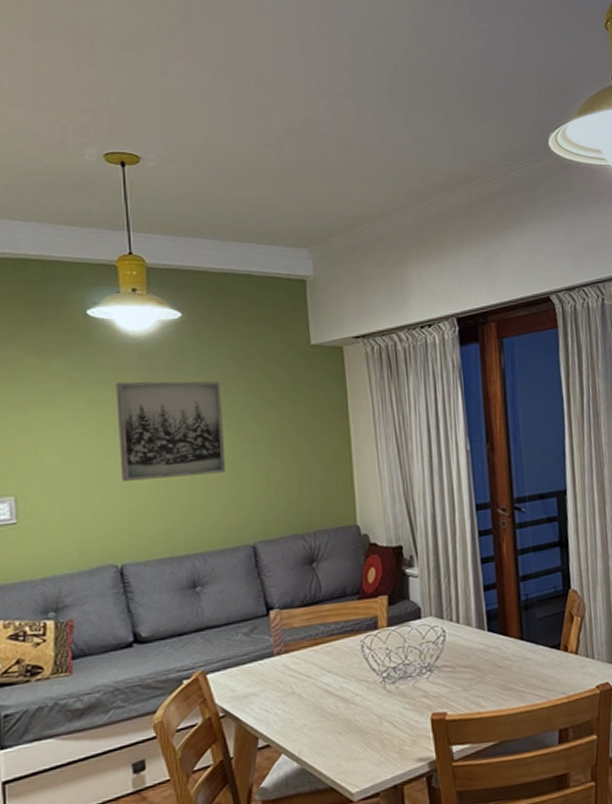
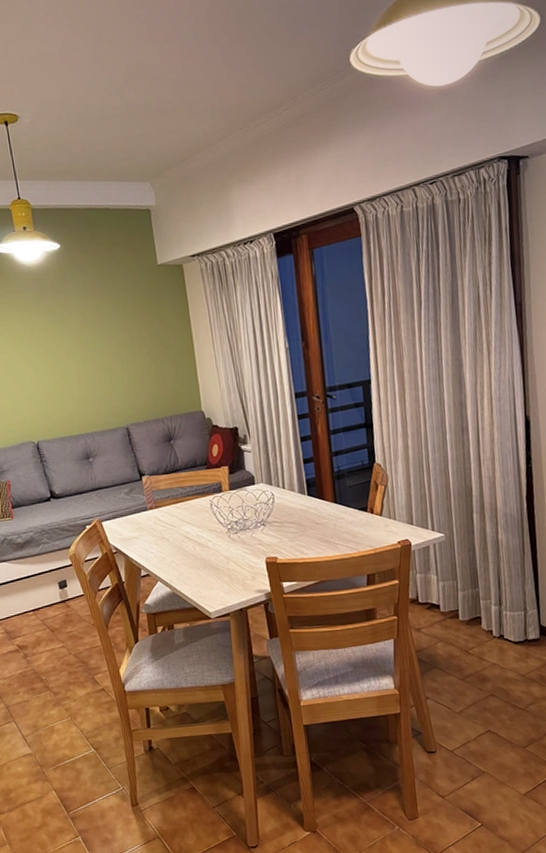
wall art: present [115,381,226,481] -> none [19,298,103,379]

